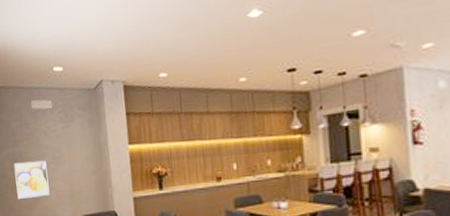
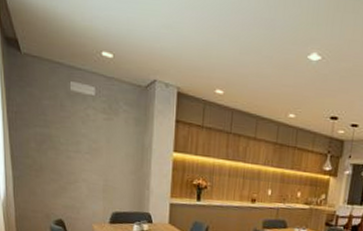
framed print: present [14,160,50,199] -> none [41,145,81,186]

